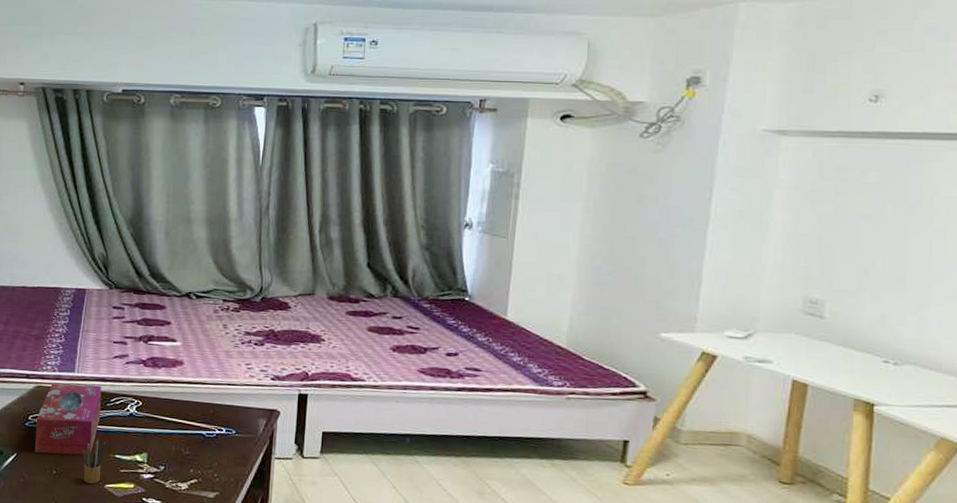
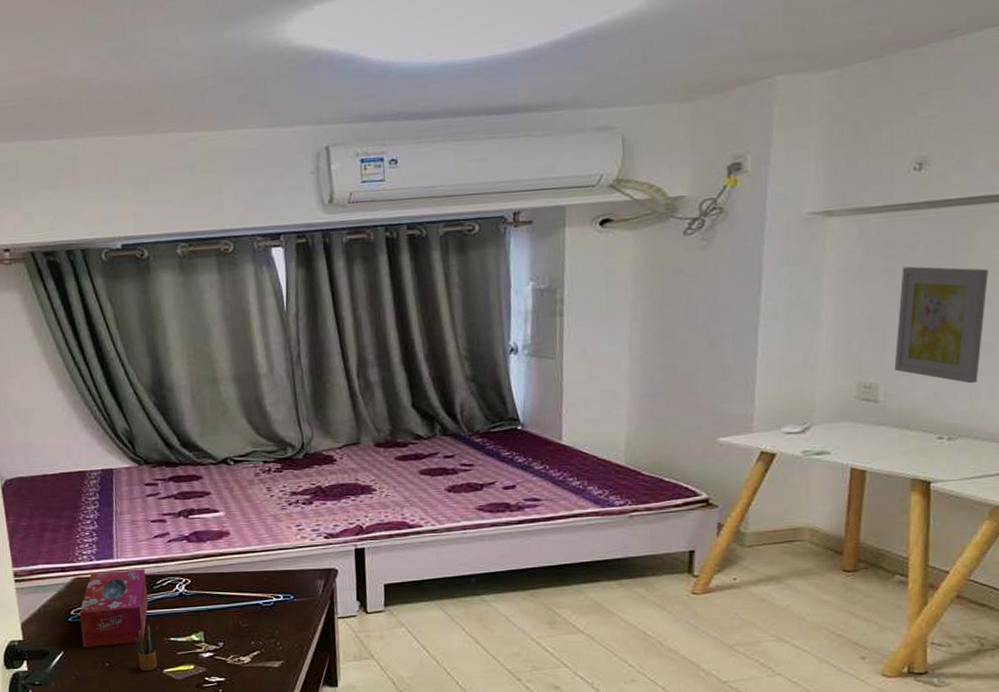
wall art: none [842,191,941,312] -> present [894,266,988,384]

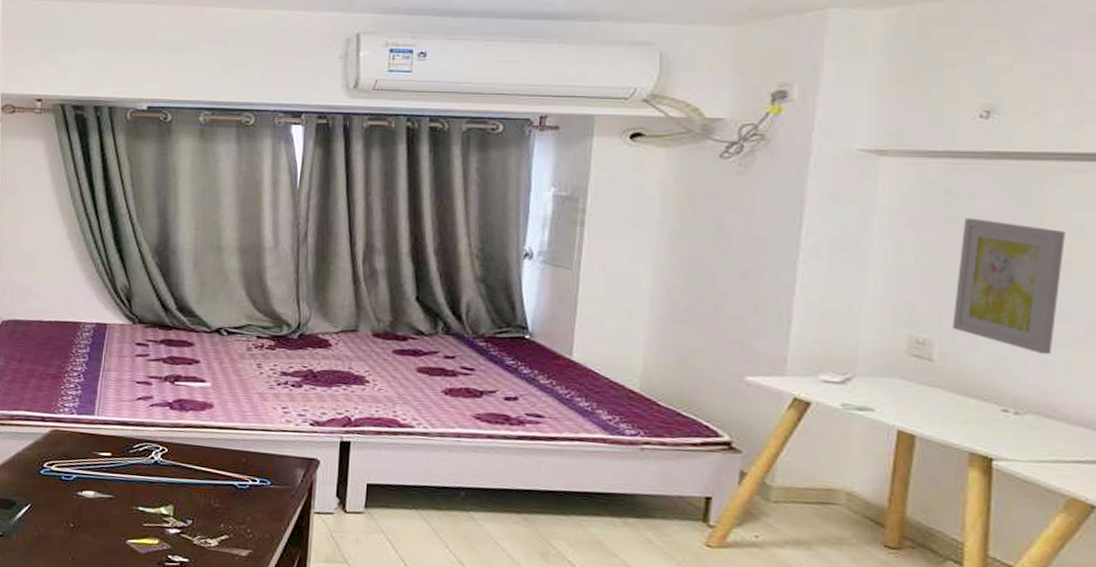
tissue box: present [79,569,149,648] -> none [50,427,124,508]
pencil box: present [134,623,158,671] -> none [102,488,128,539]

